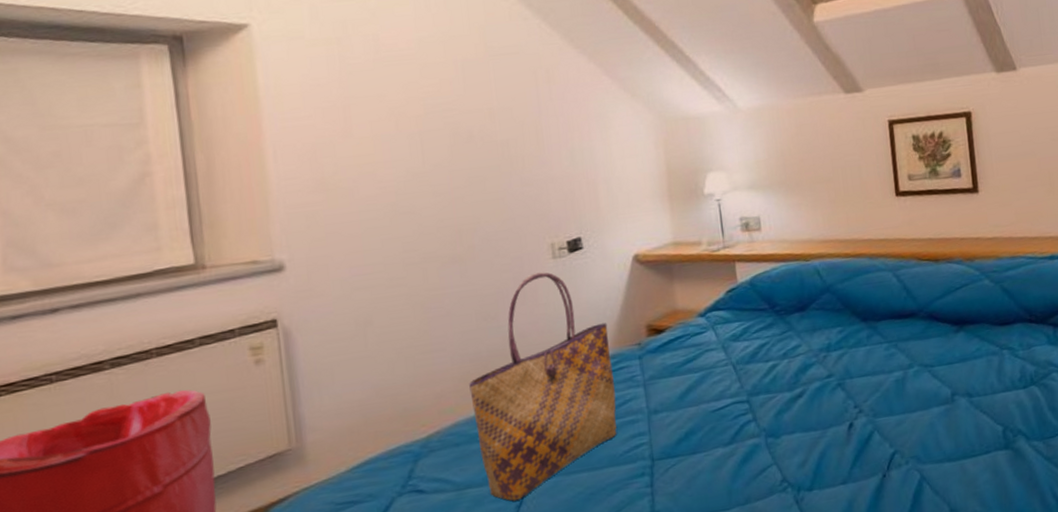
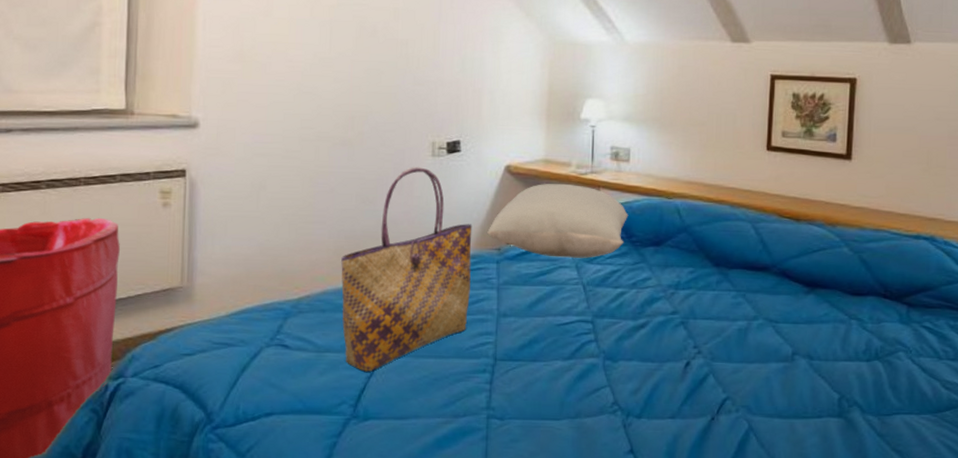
pillow: none [624,263,769,343] -> present [487,183,629,258]

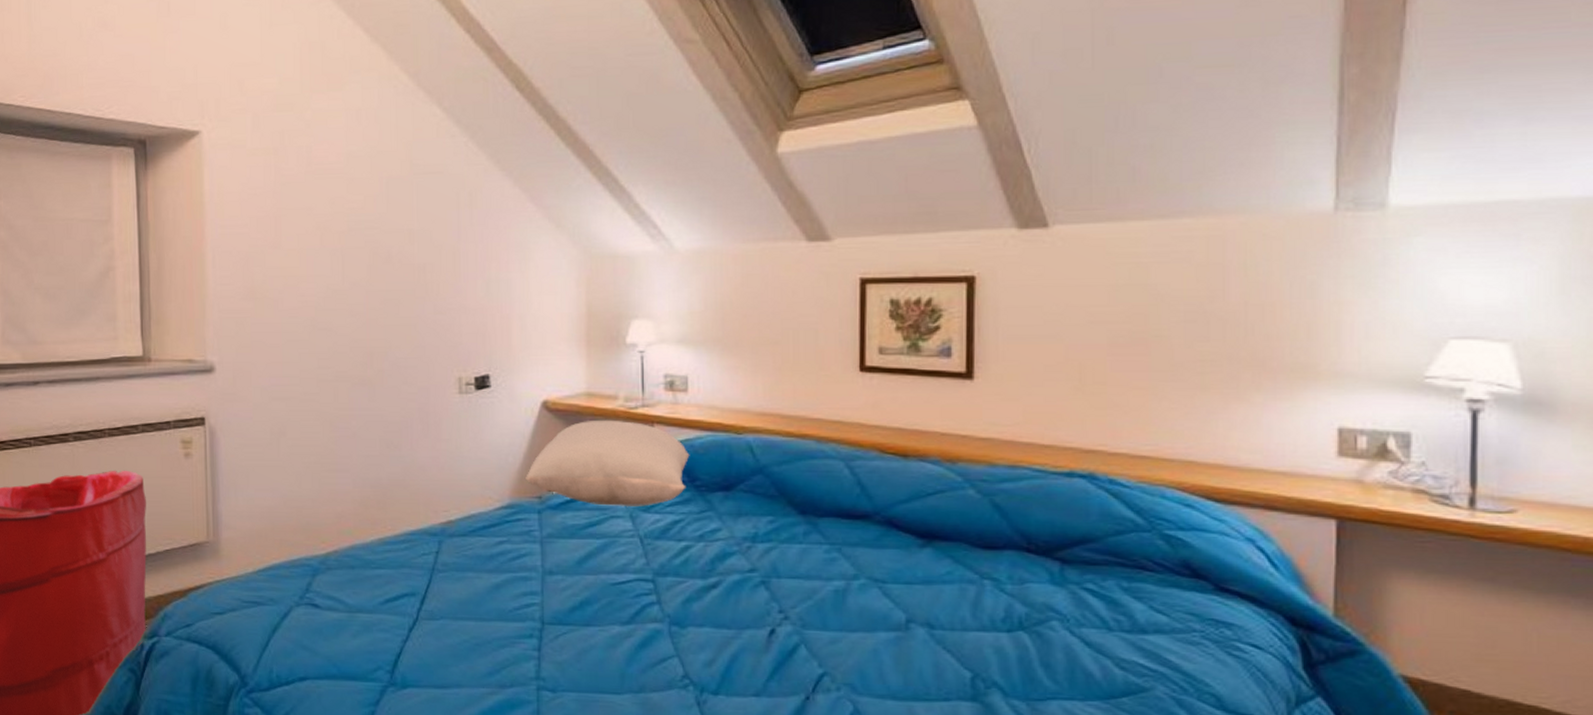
tote bag: present [341,167,473,372] -> none [368,406,510,635]

